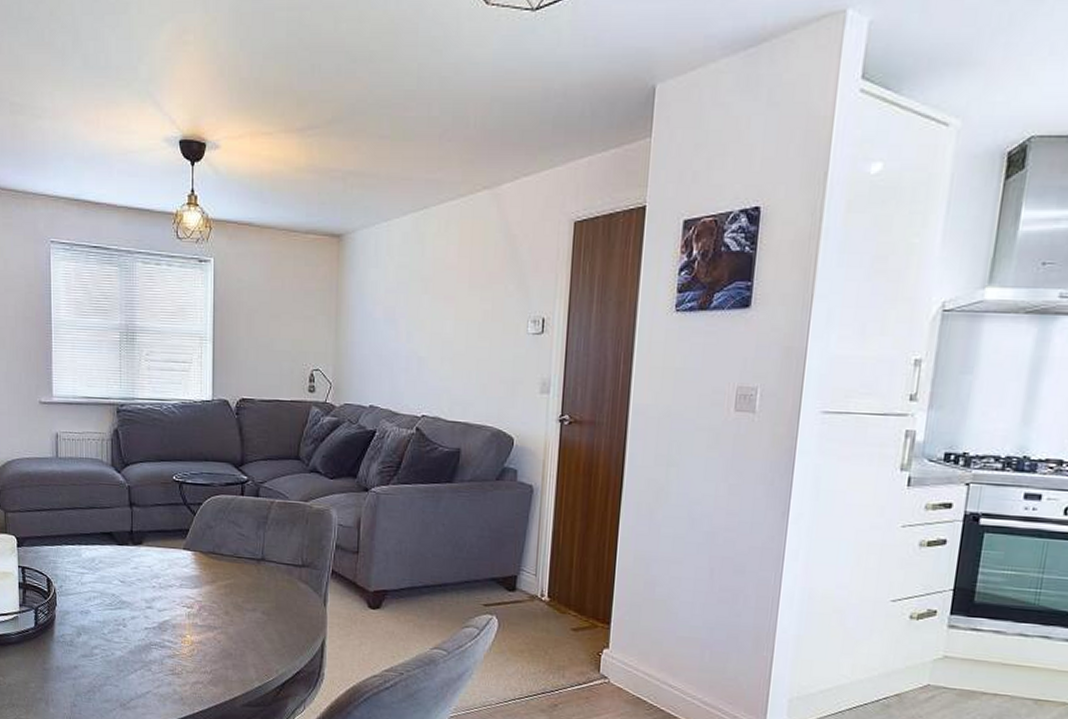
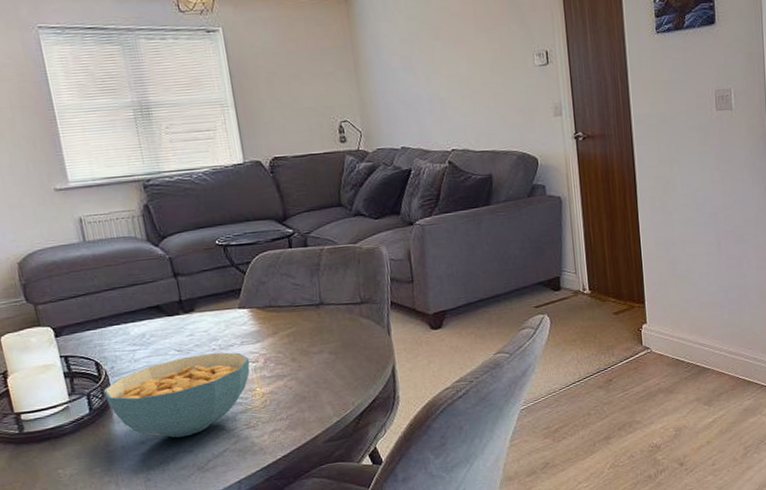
cereal bowl: none [49,589,185,670] -> present [103,352,250,438]

